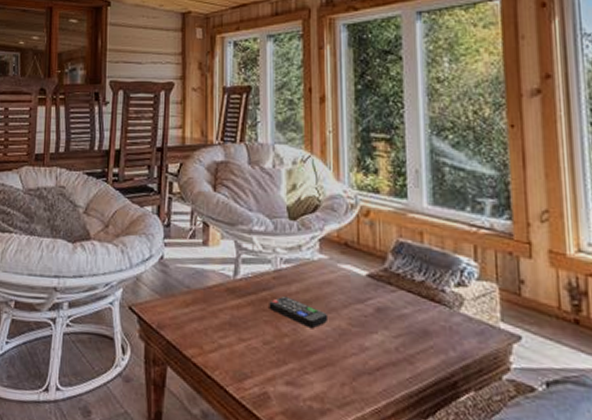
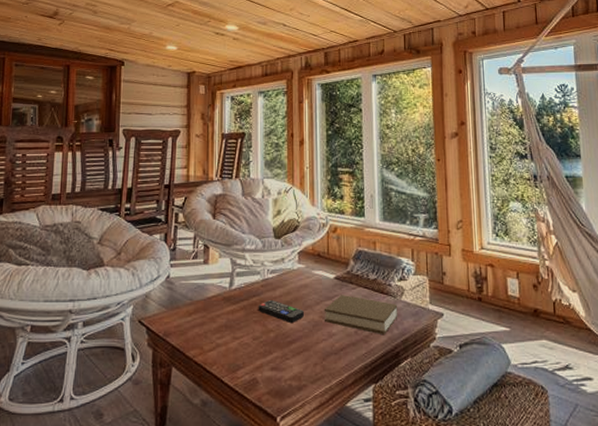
book: none [353,298,456,357] -> present [323,295,398,335]

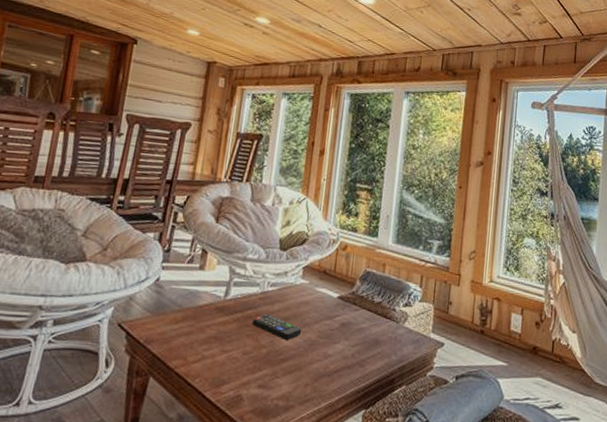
book: present [323,295,398,335] -> none [322,315,400,361]

